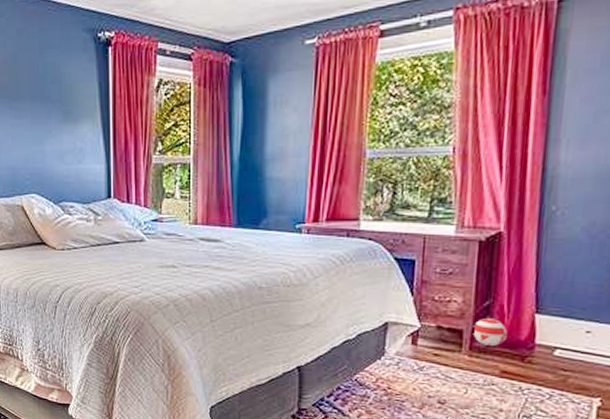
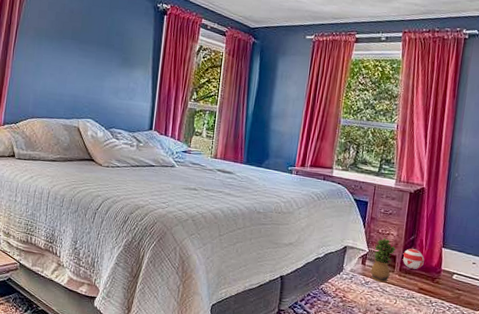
potted plant: none [425,307,463,367] -> present [370,238,397,283]

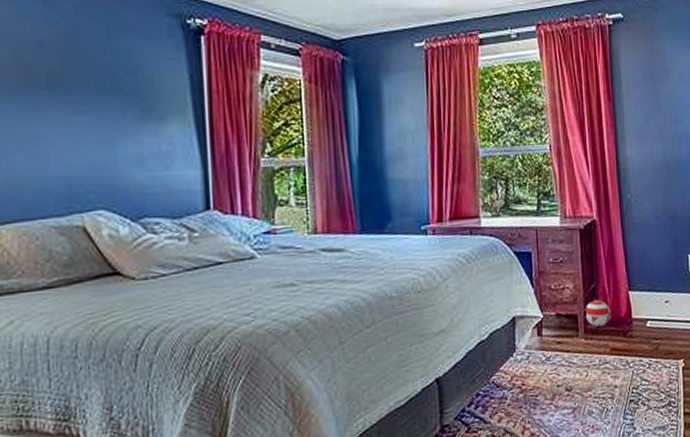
potted plant: present [370,238,397,283] -> none [550,295,577,354]

